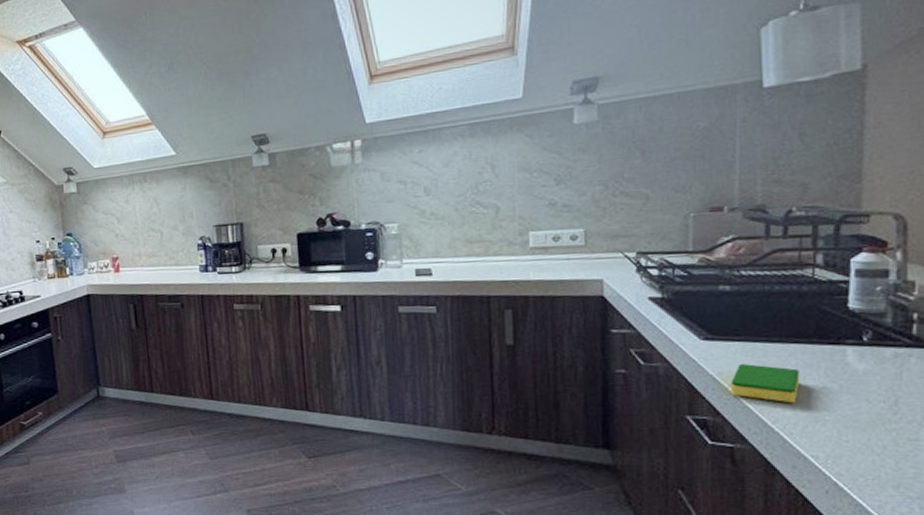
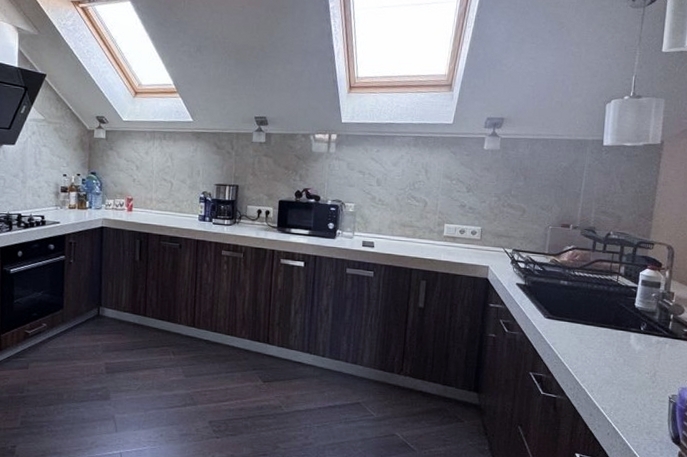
dish sponge: present [731,364,800,404] -> none [559,338,602,370]

